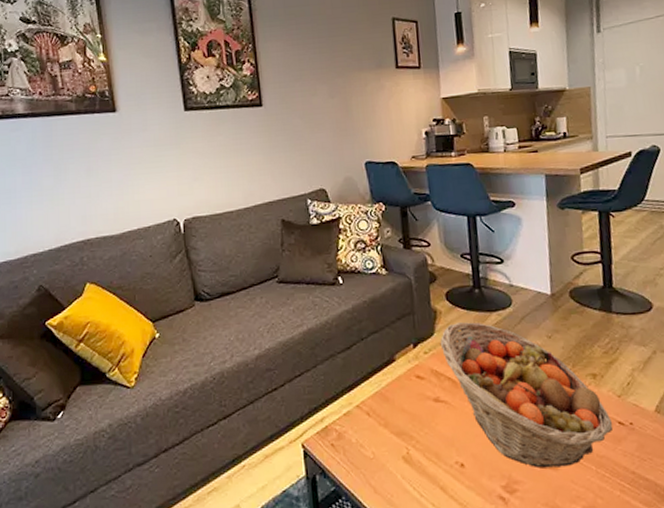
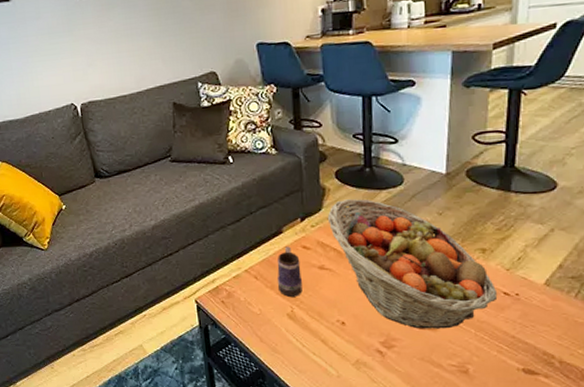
mug: none [390,376,418,436] -> present [277,246,302,297]

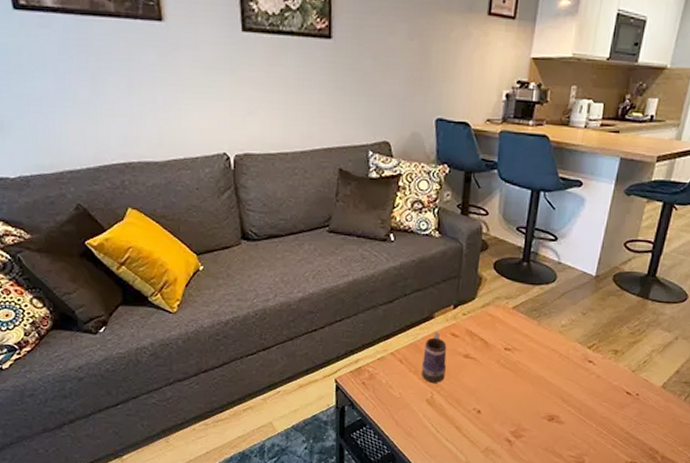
fruit basket: present [327,199,498,329] -> none [479,291,621,422]

